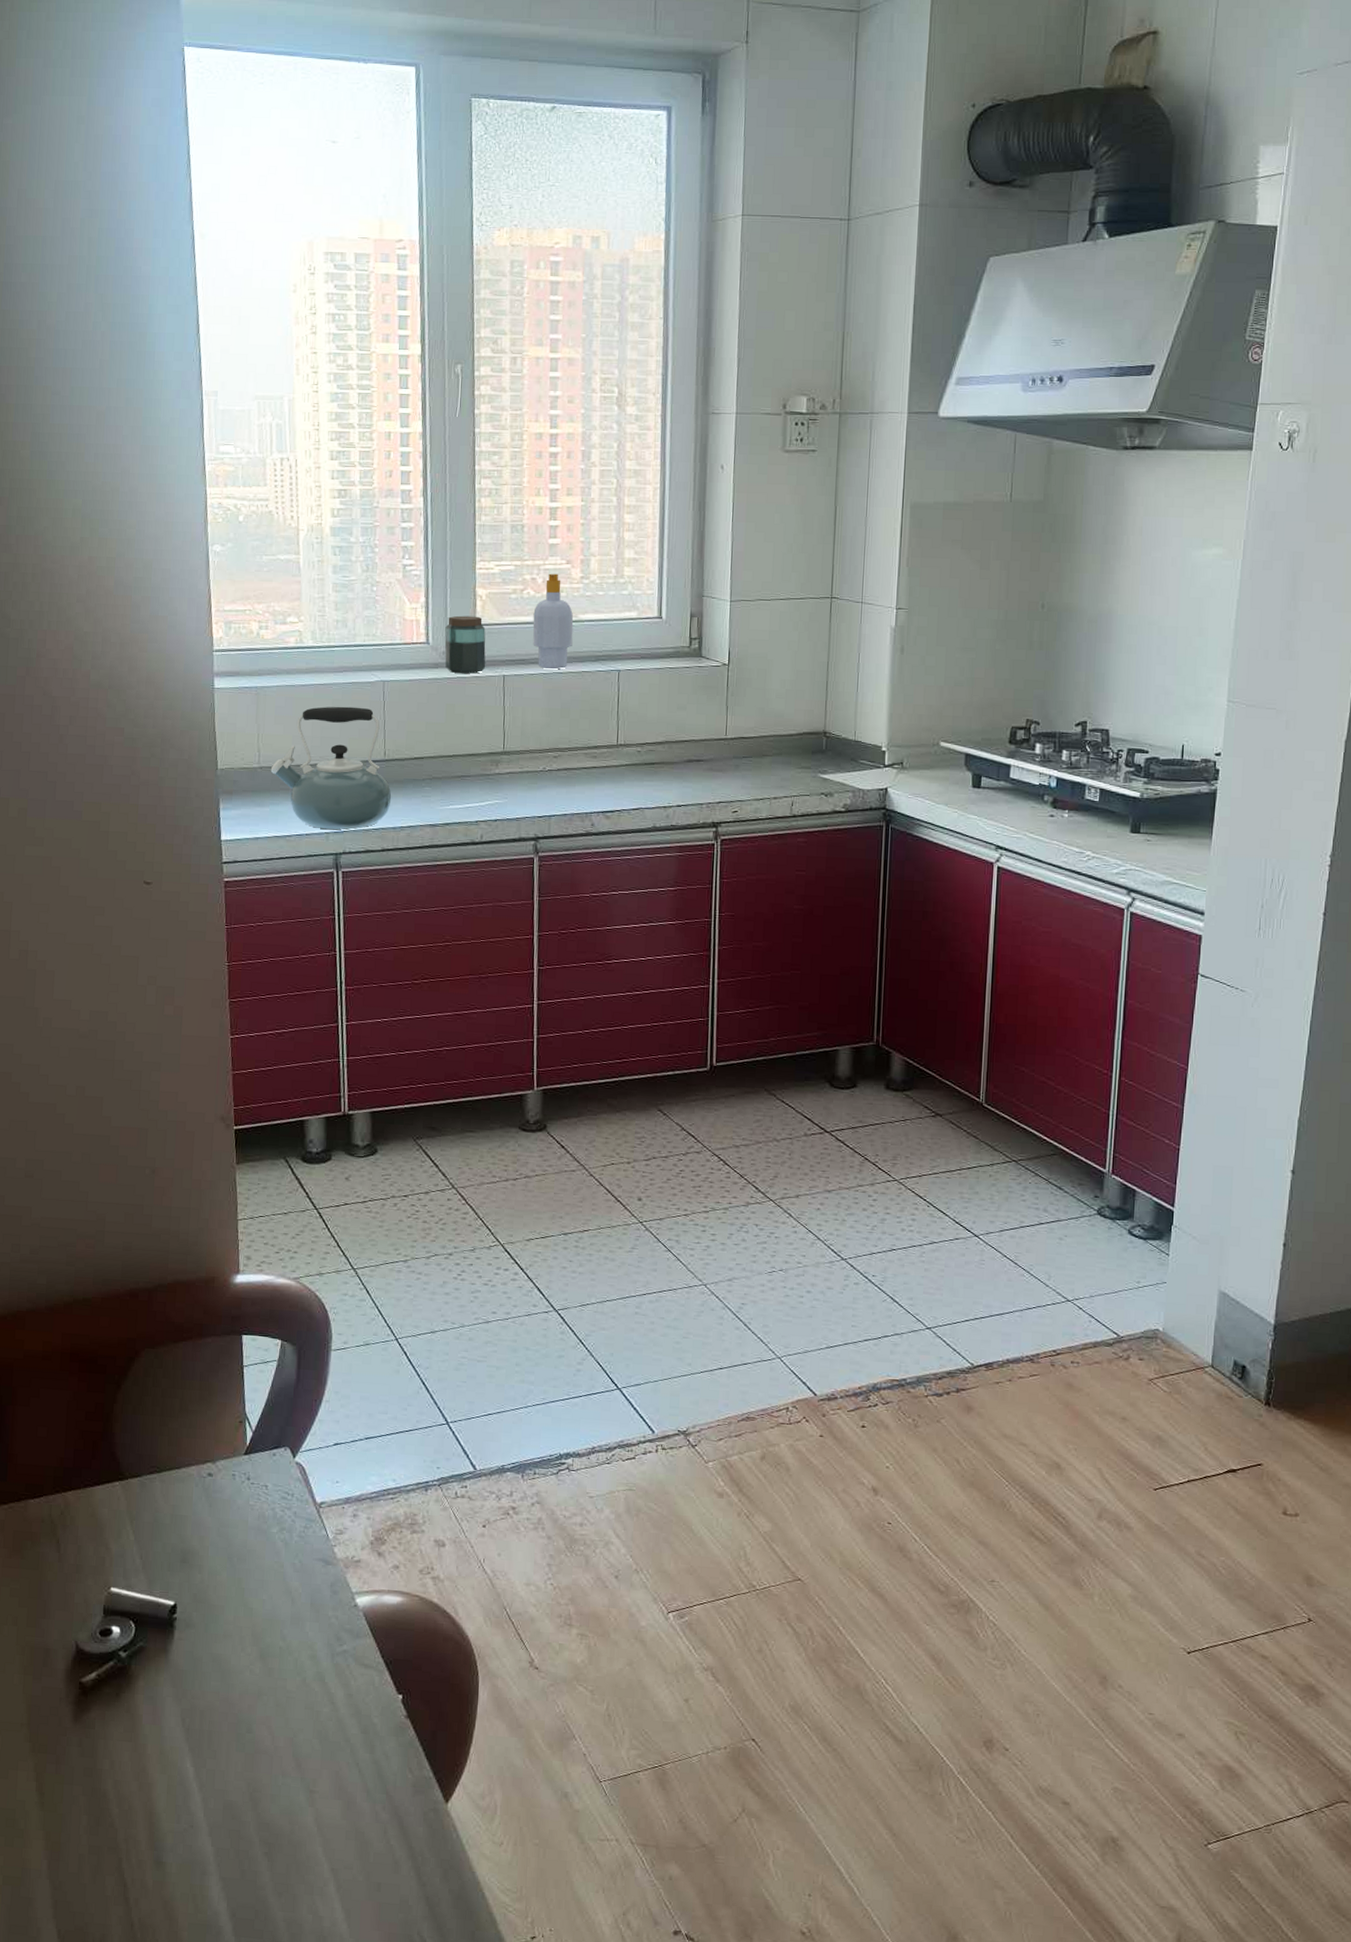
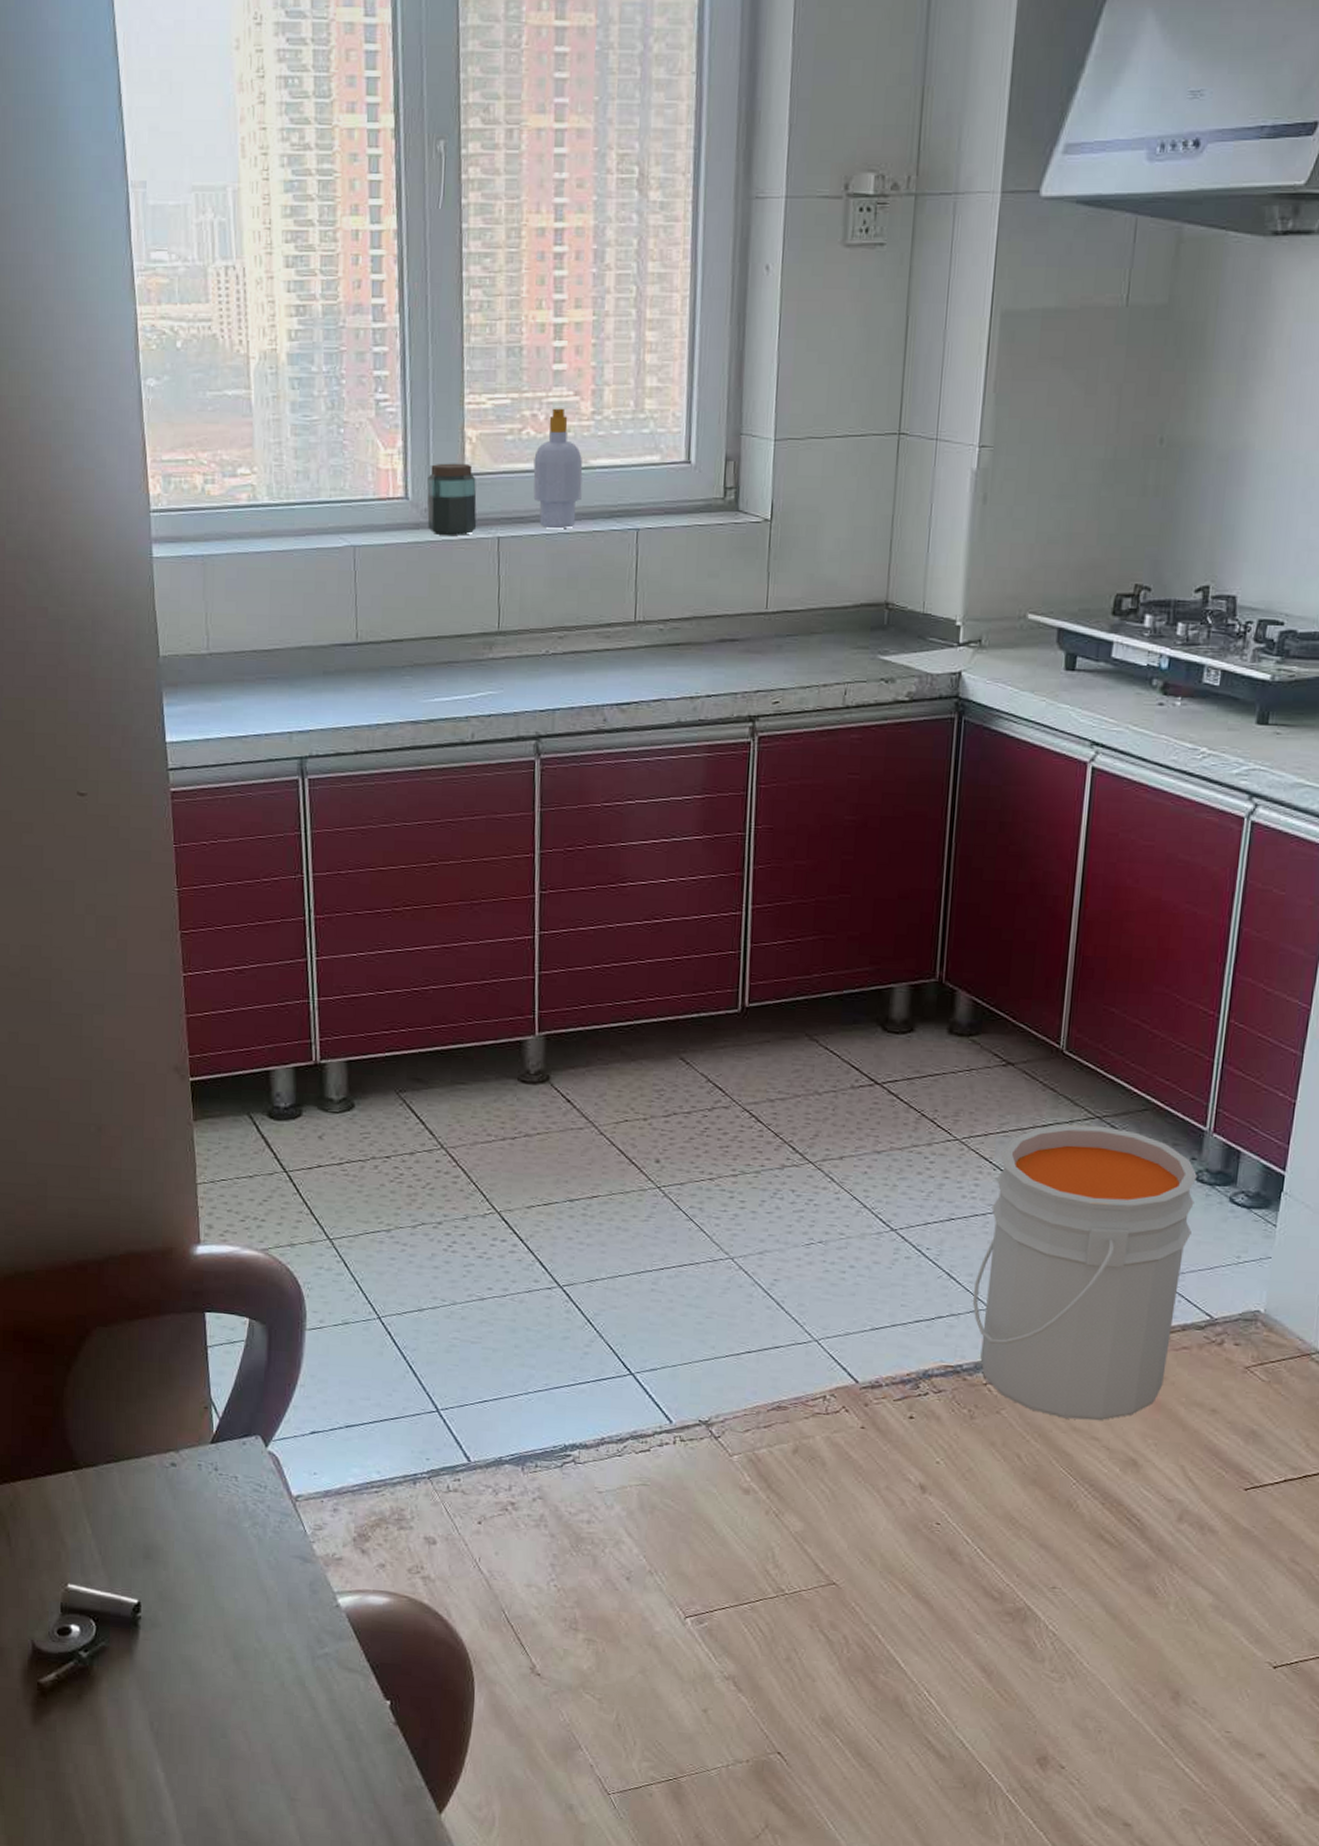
kettle: present [270,706,392,830] -> none [221,578,366,728]
bucket: none [913,1167,1100,1429] -> present [972,1125,1197,1421]

